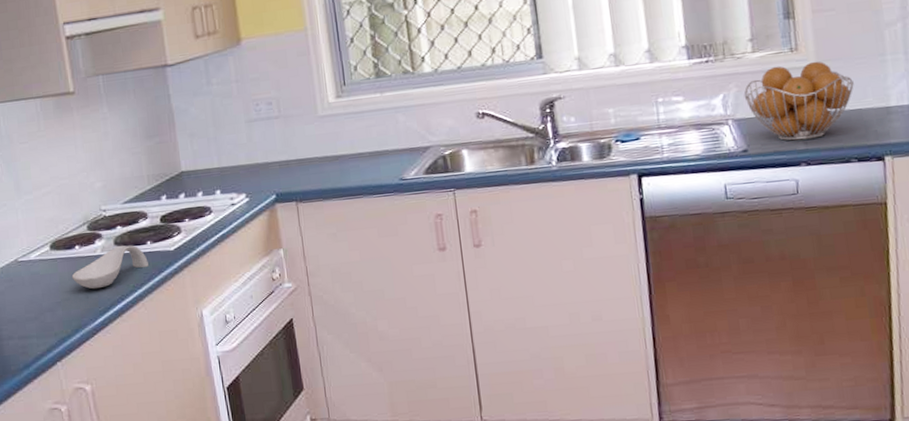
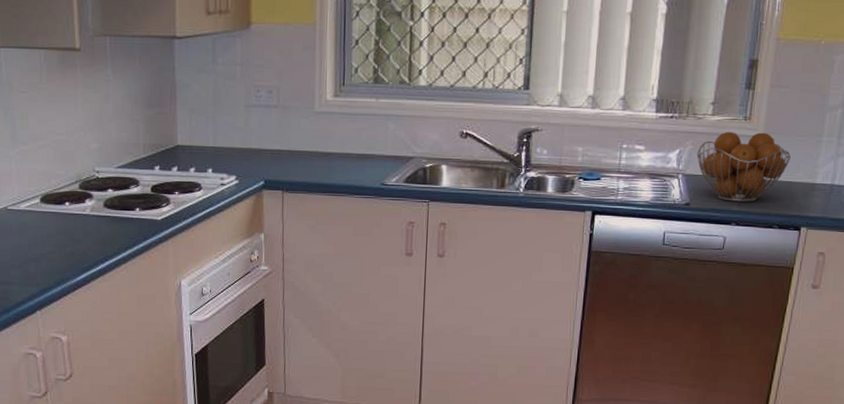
spoon rest: present [71,245,149,289] -> none [59,207,135,247]

